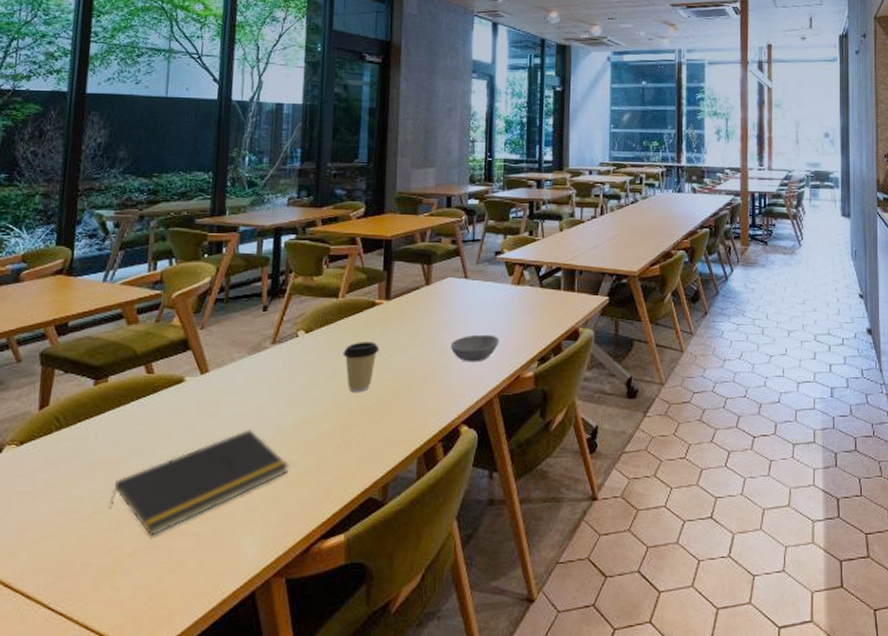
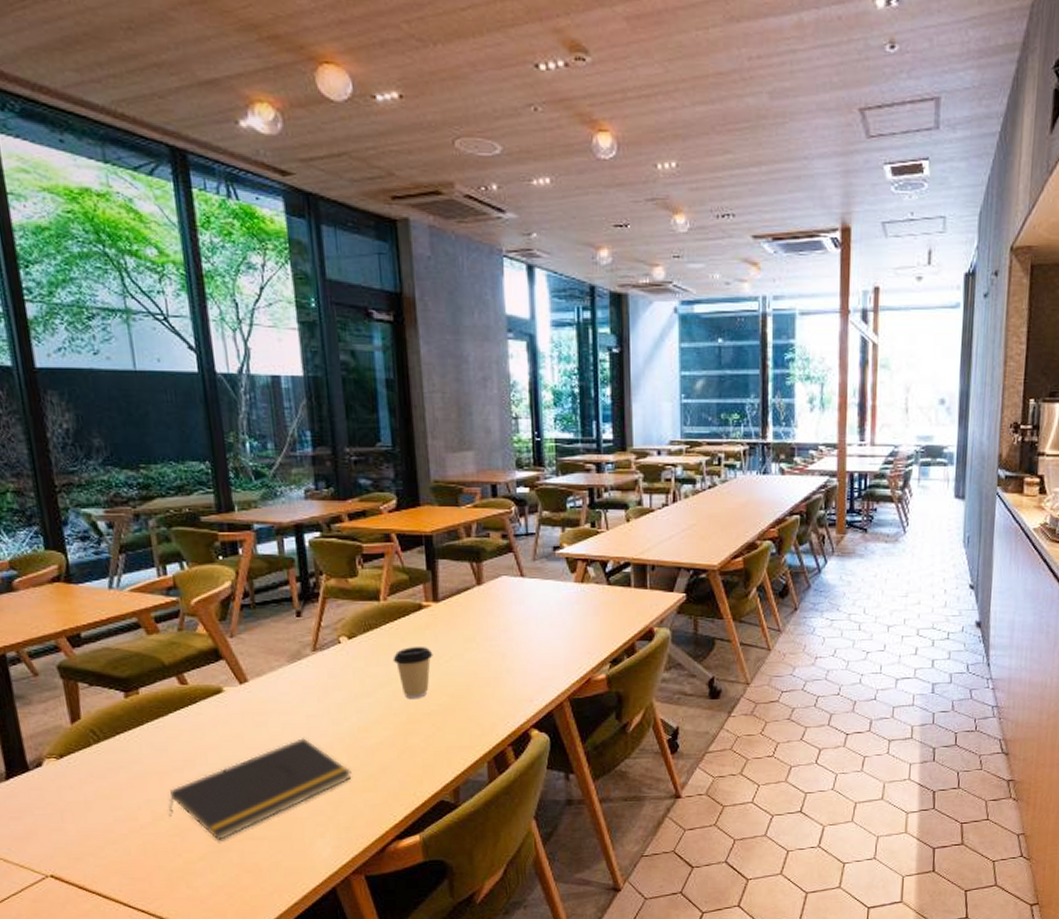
bowl: present [450,334,500,362] -> none [511,636,566,666]

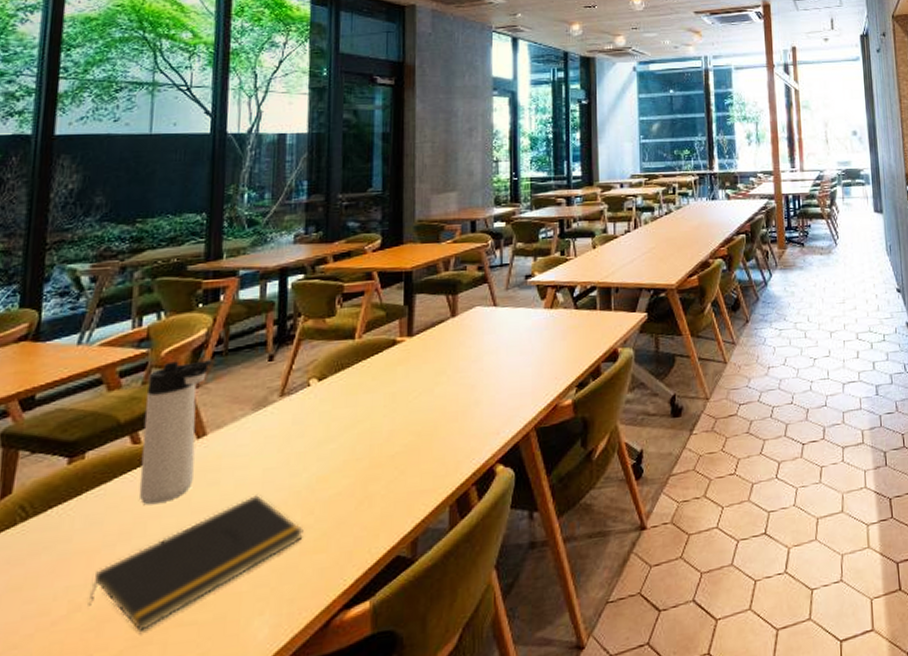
thermos bottle: none [183,611,243,739] -> present [138,360,212,505]
coffee cup: present [392,647,433,698] -> none [361,384,403,441]

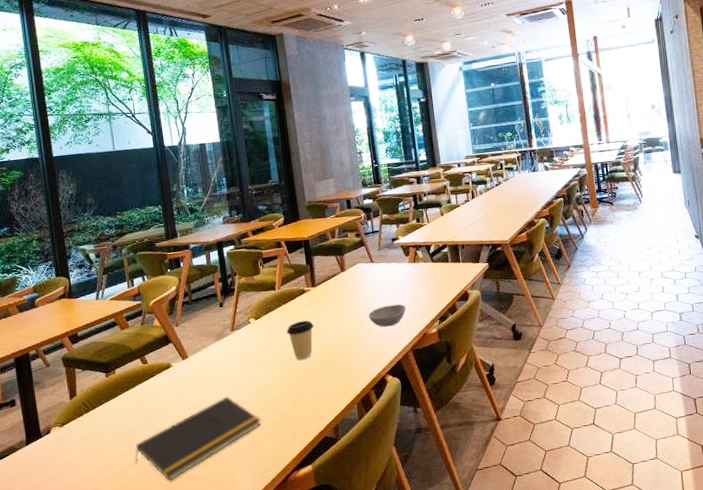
thermos bottle: present [138,360,212,505] -> none [145,307,185,403]
coffee cup: none [361,384,403,441] -> present [286,320,314,360]
bowl: none [480,363,535,396] -> present [368,304,407,327]

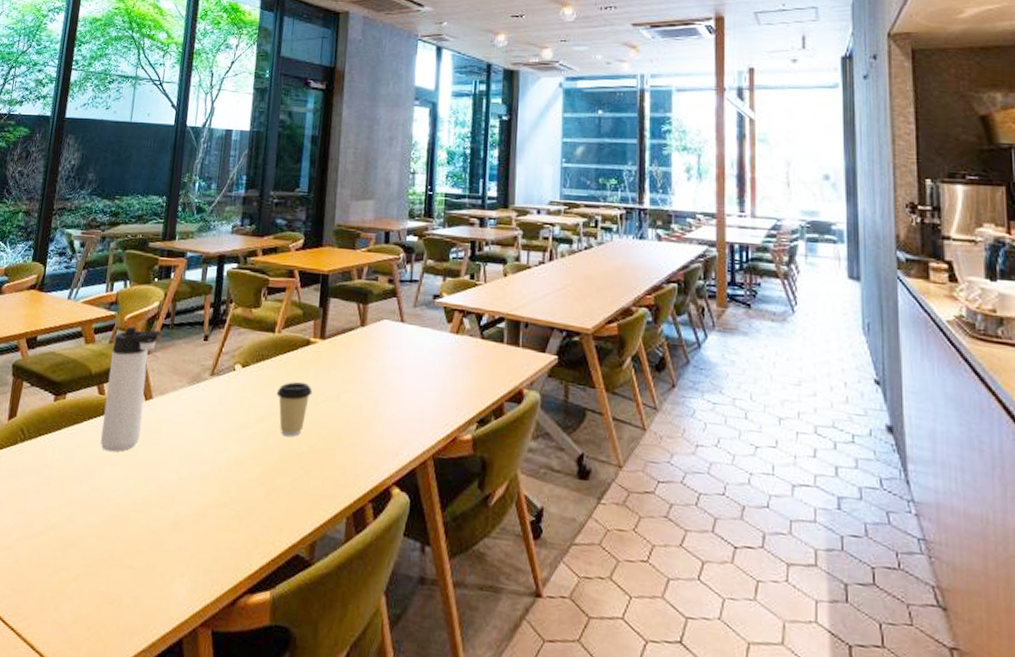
notepad: present [135,396,262,481] -> none [58,463,221,562]
thermos bottle: none [145,307,185,403] -> present [100,326,161,452]
bowl: present [368,304,407,327] -> none [383,385,436,417]

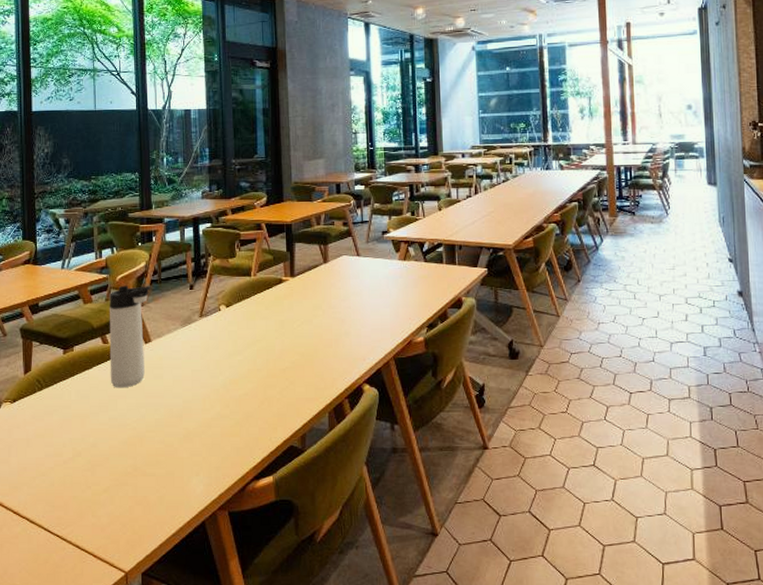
coffee cup: present [276,382,313,436] -> none [258,314,289,356]

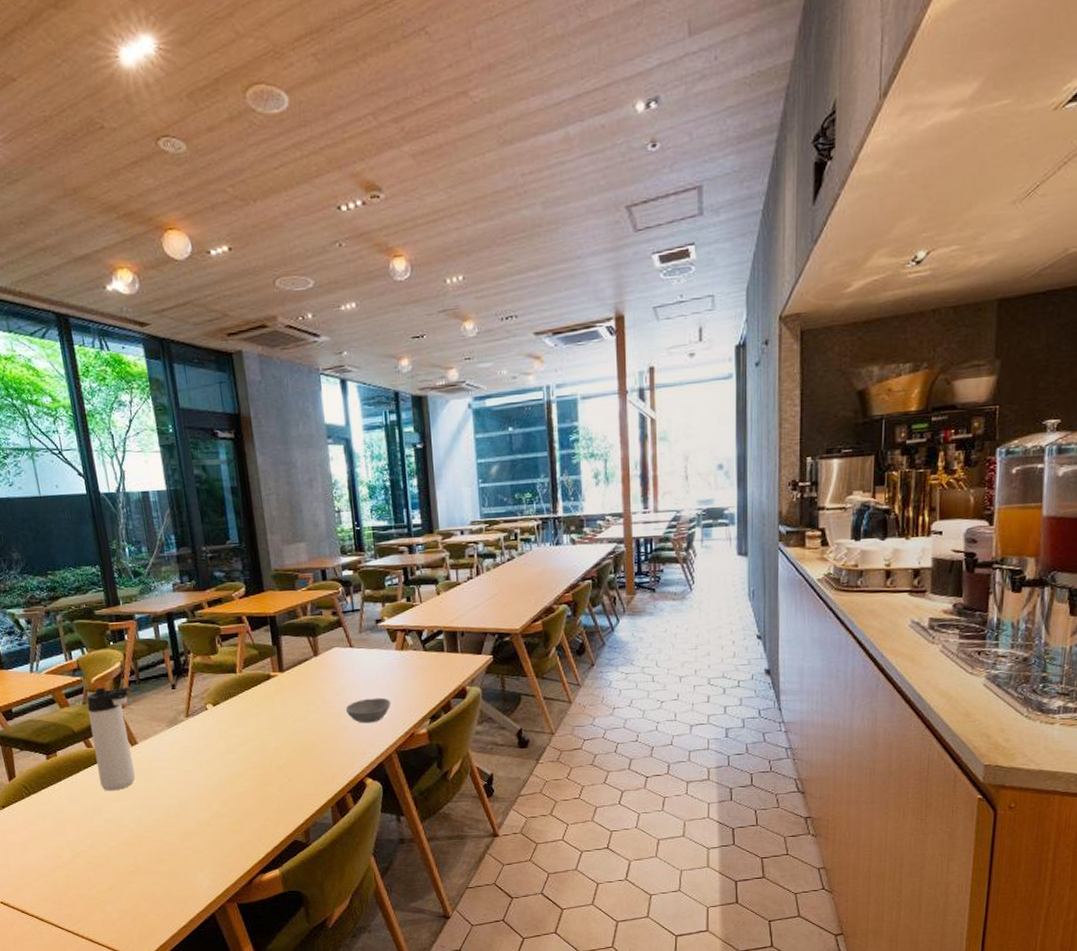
bowl: none [349,305,392,330] -> present [345,697,391,724]

